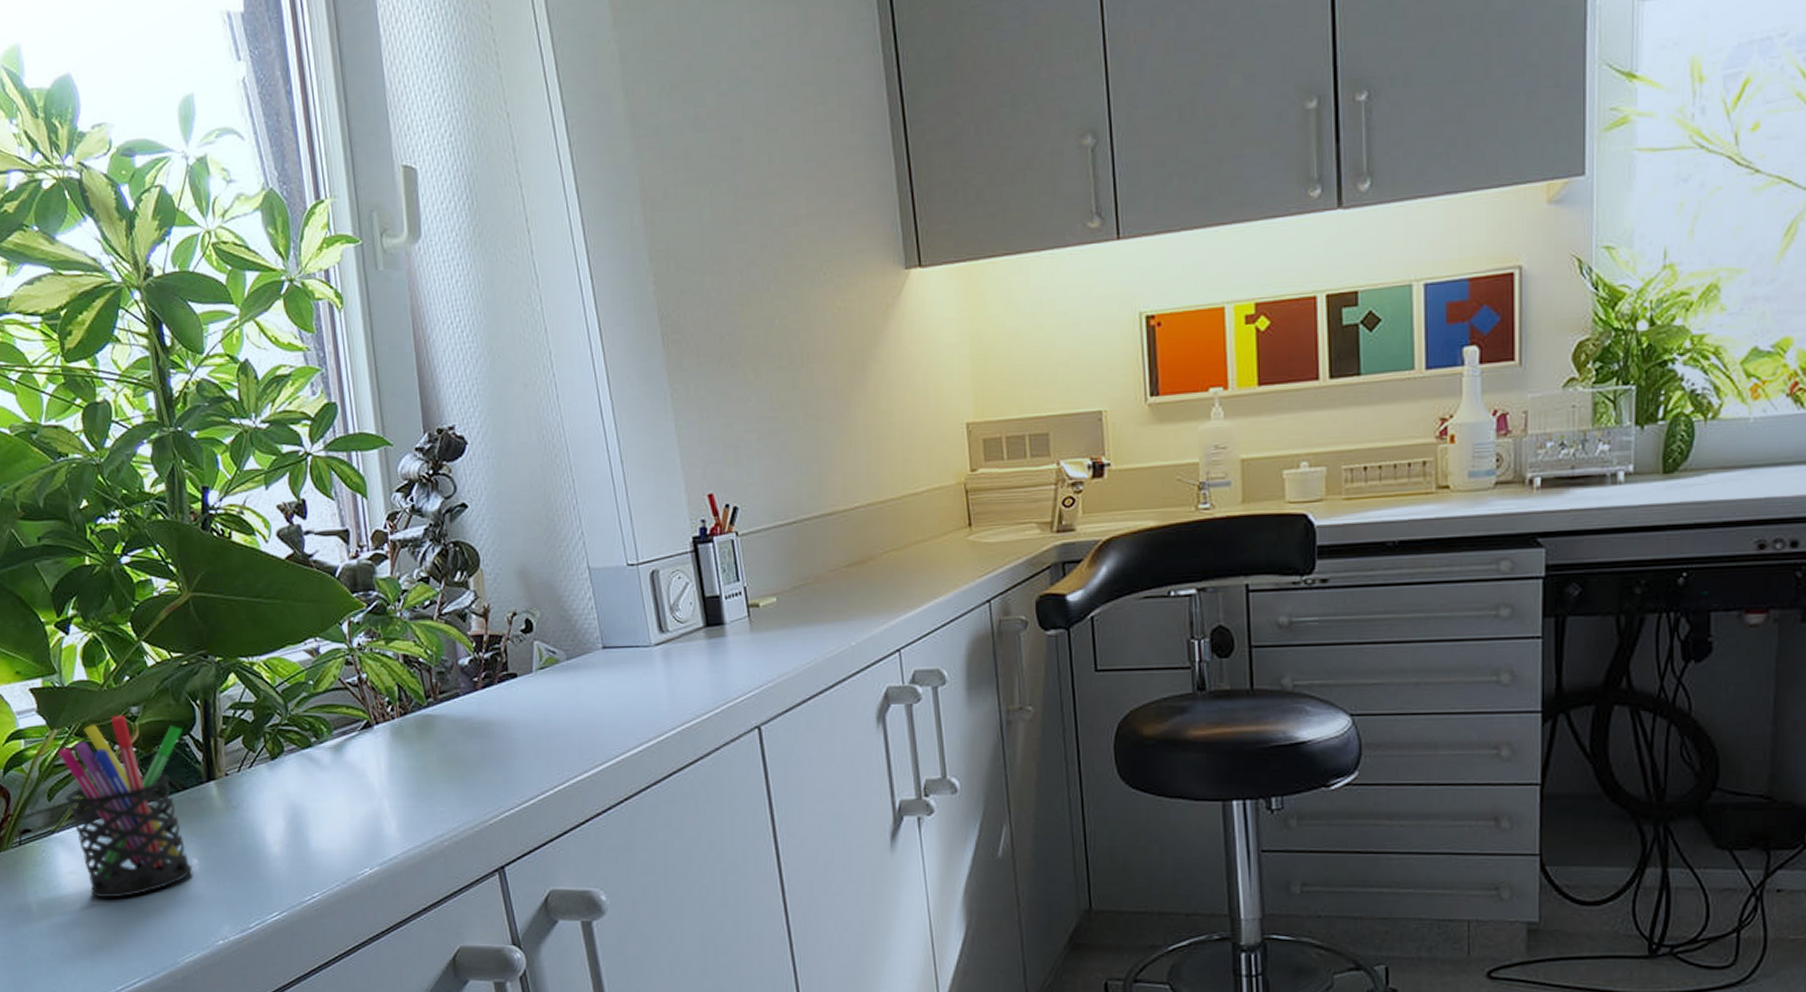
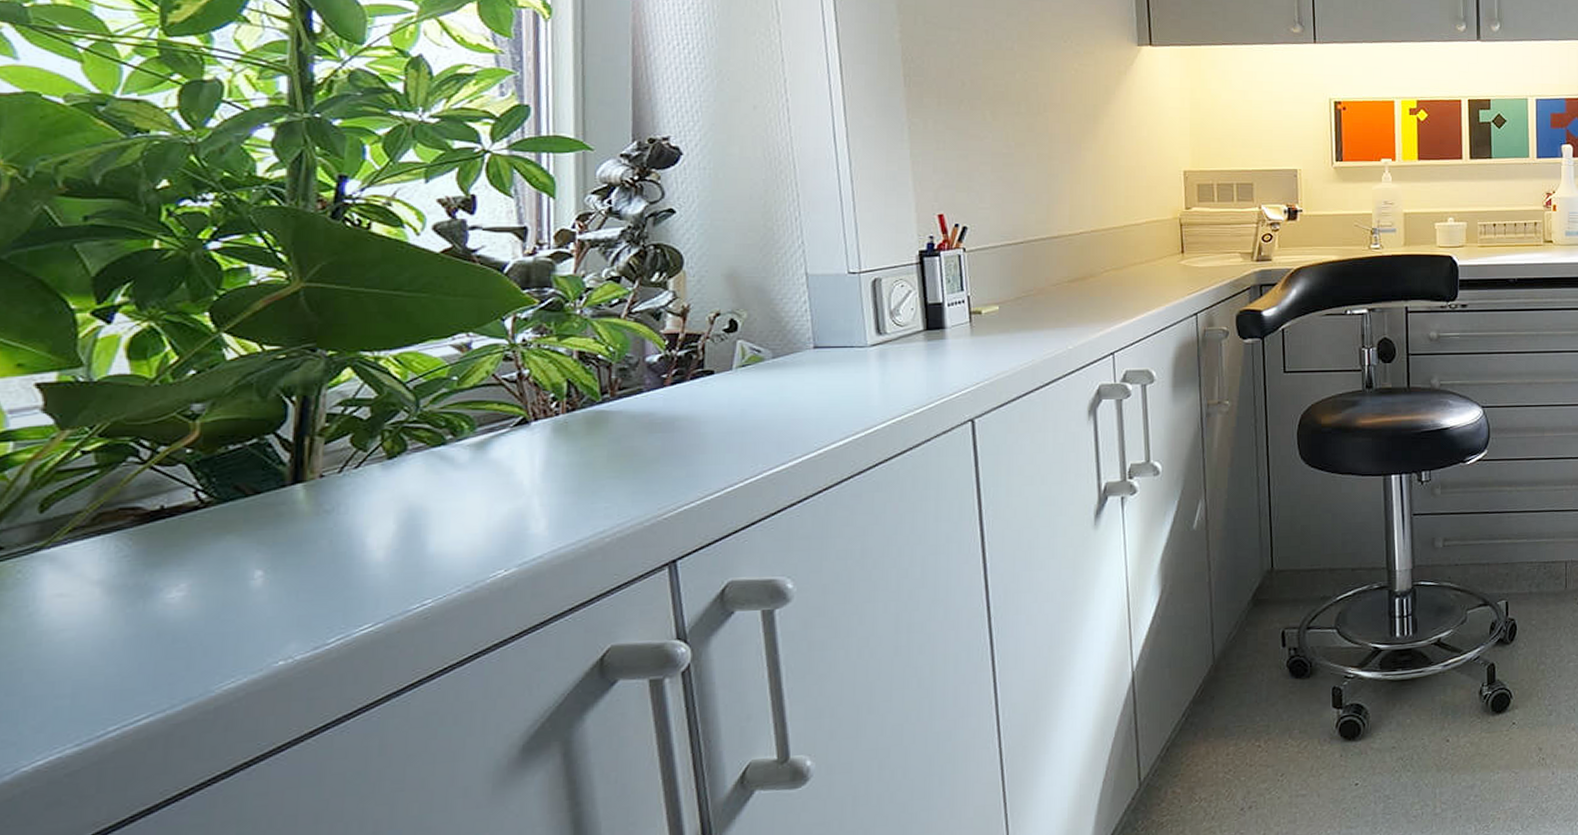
pen holder: present [58,714,192,898] -> none [66,412,265,623]

